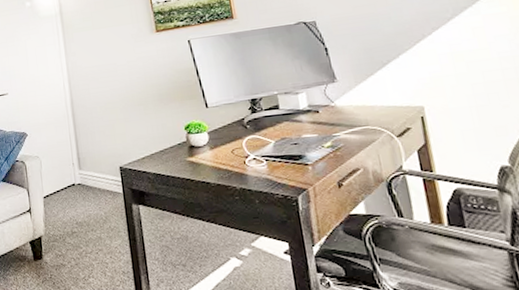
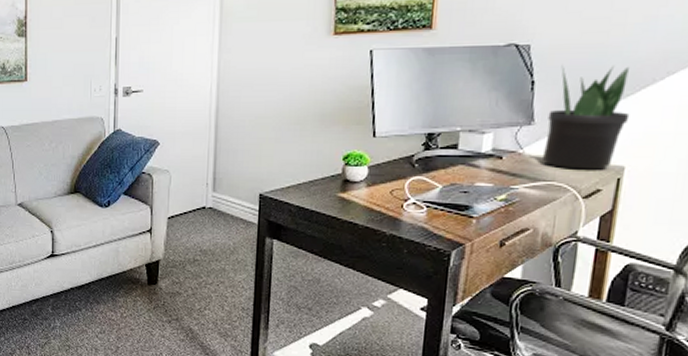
planter: none [345,27,414,115] -> present [541,65,630,170]

